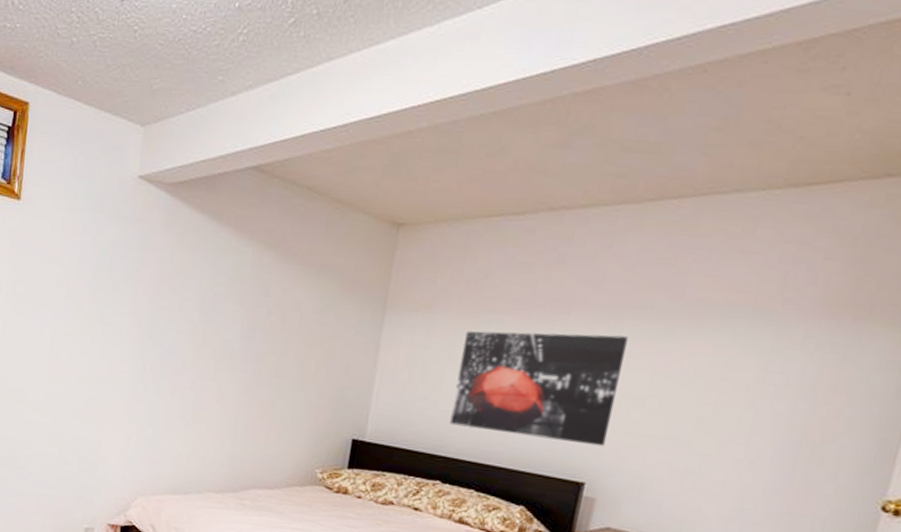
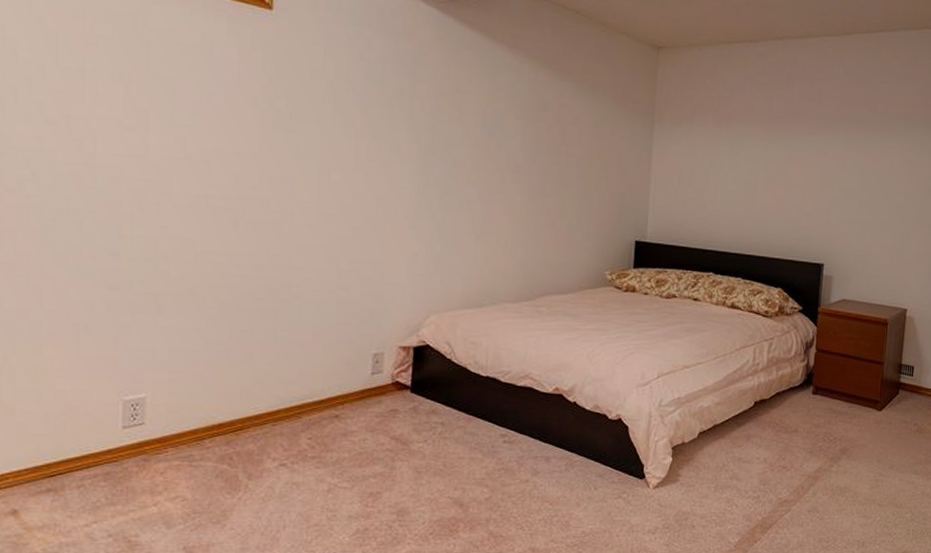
wall art: present [449,331,628,447] -> none [716,140,843,233]

